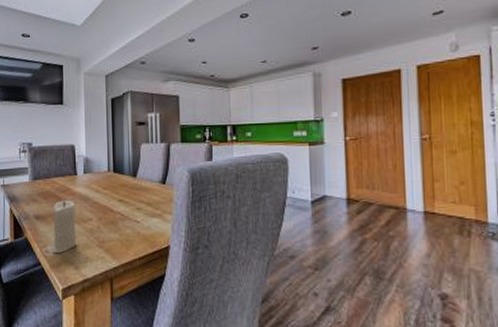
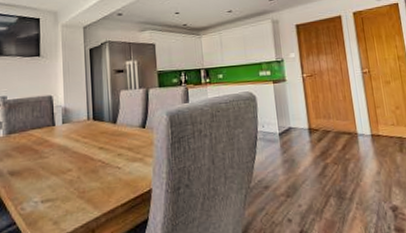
candle: present [52,201,77,254] -> none [28,152,55,211]

